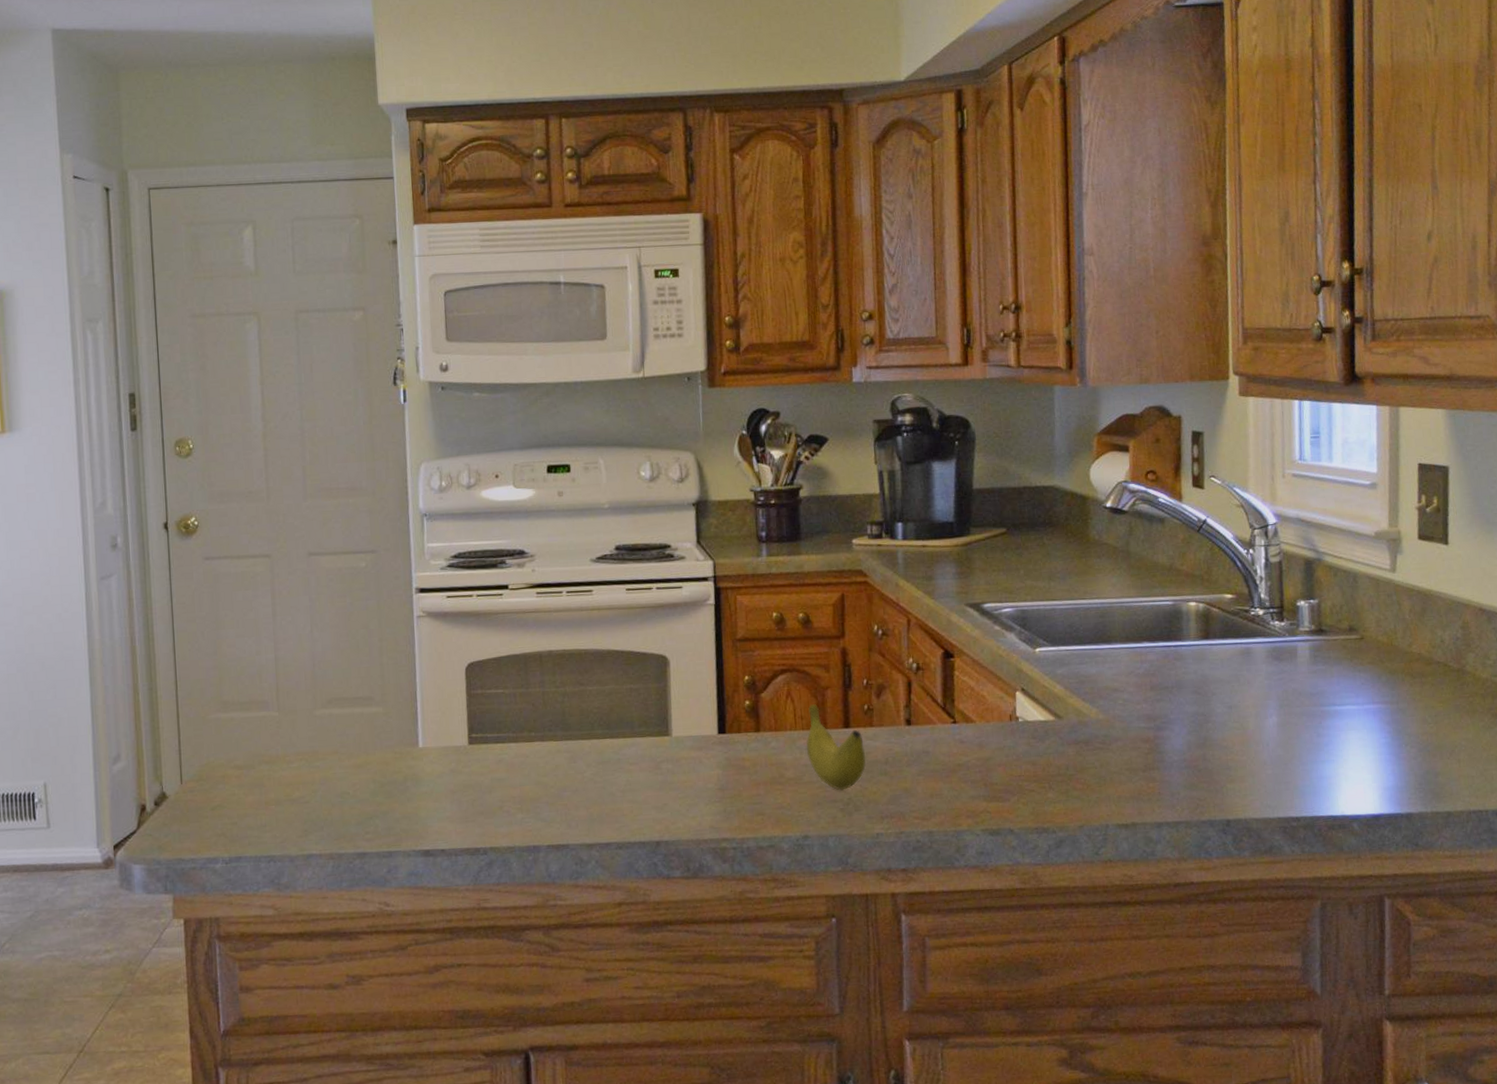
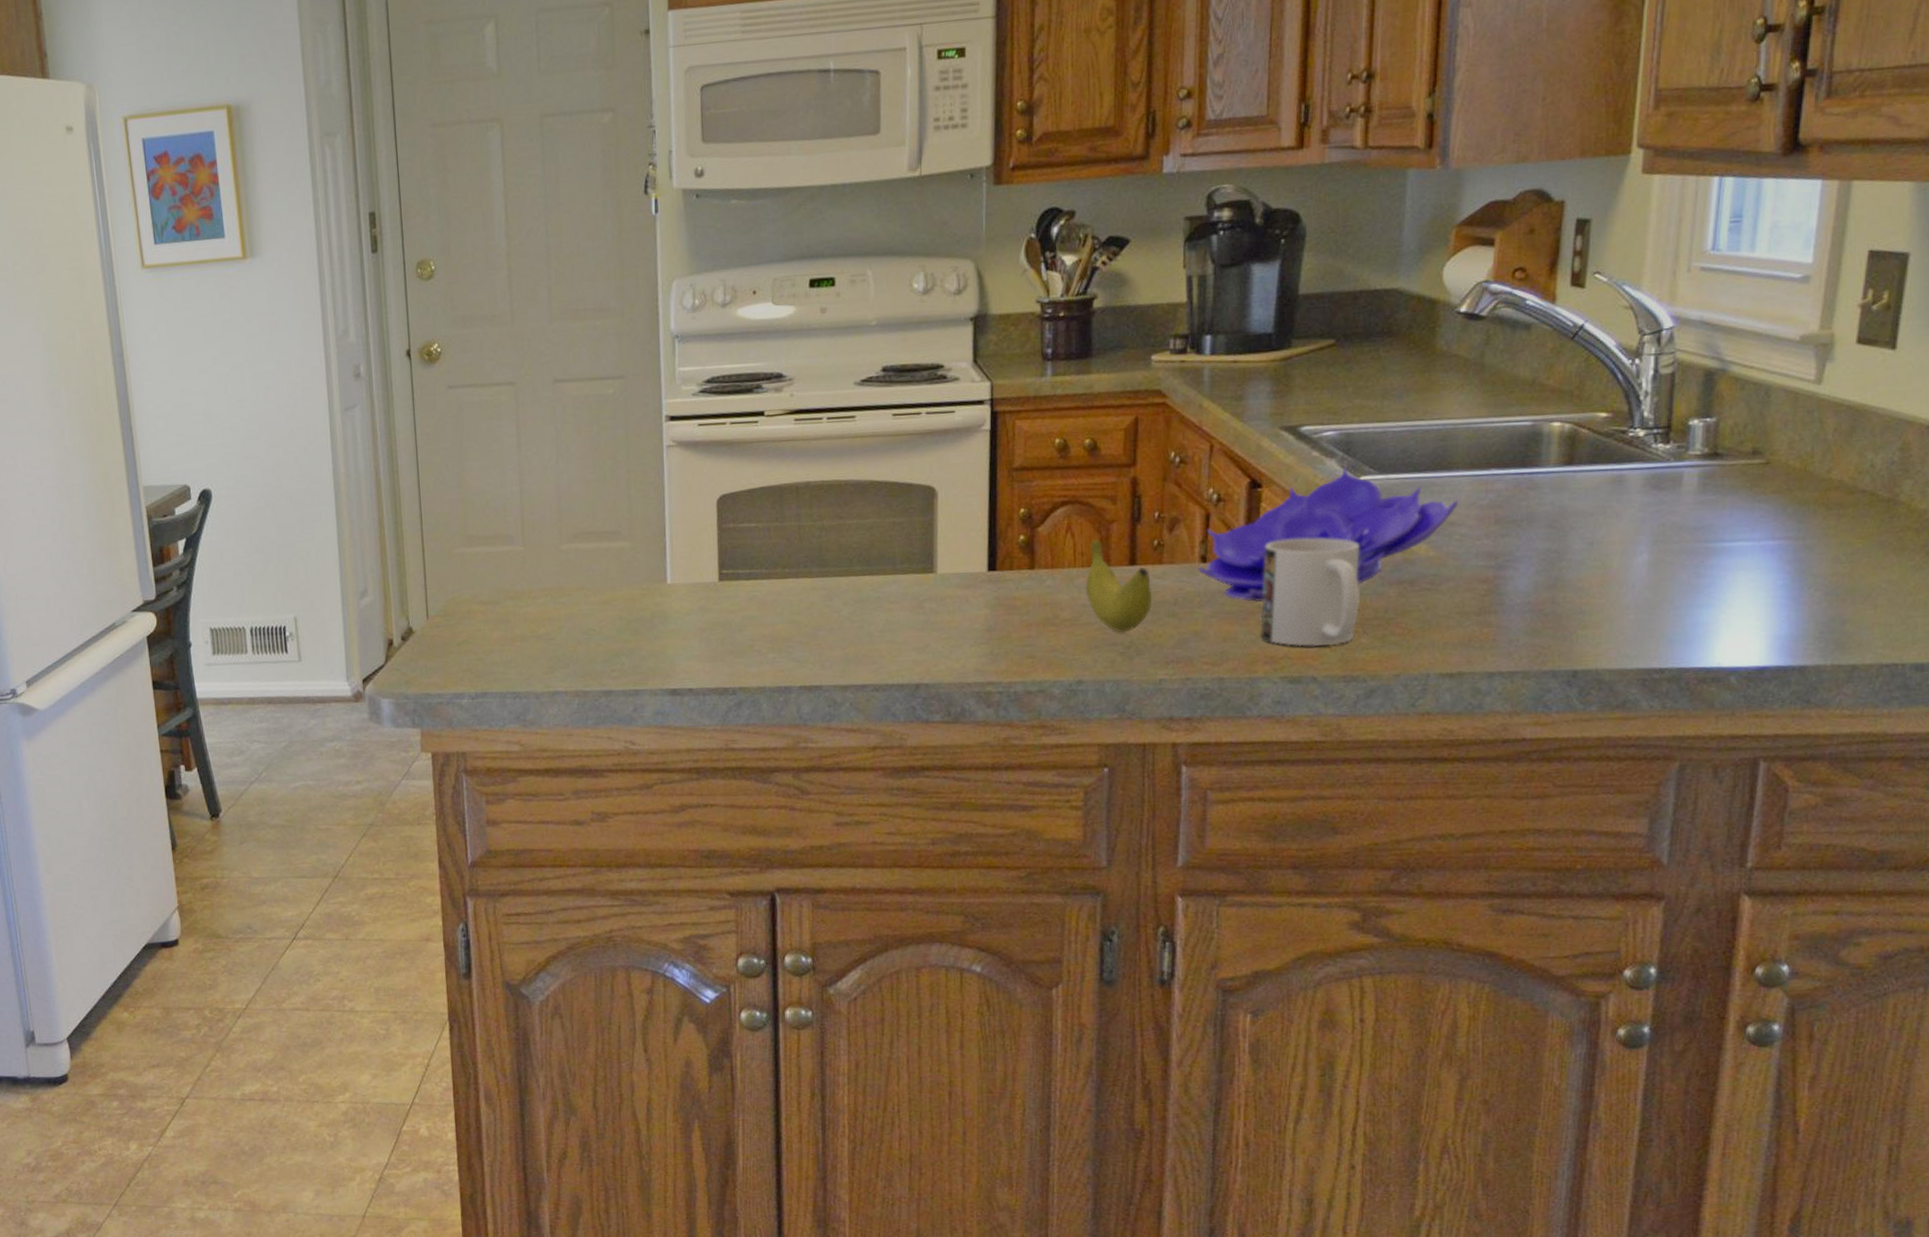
decorative bowl: none [904,639,1120,761] -> present [1198,466,1459,602]
mug: none [960,702,1045,801] -> present [1260,538,1359,647]

